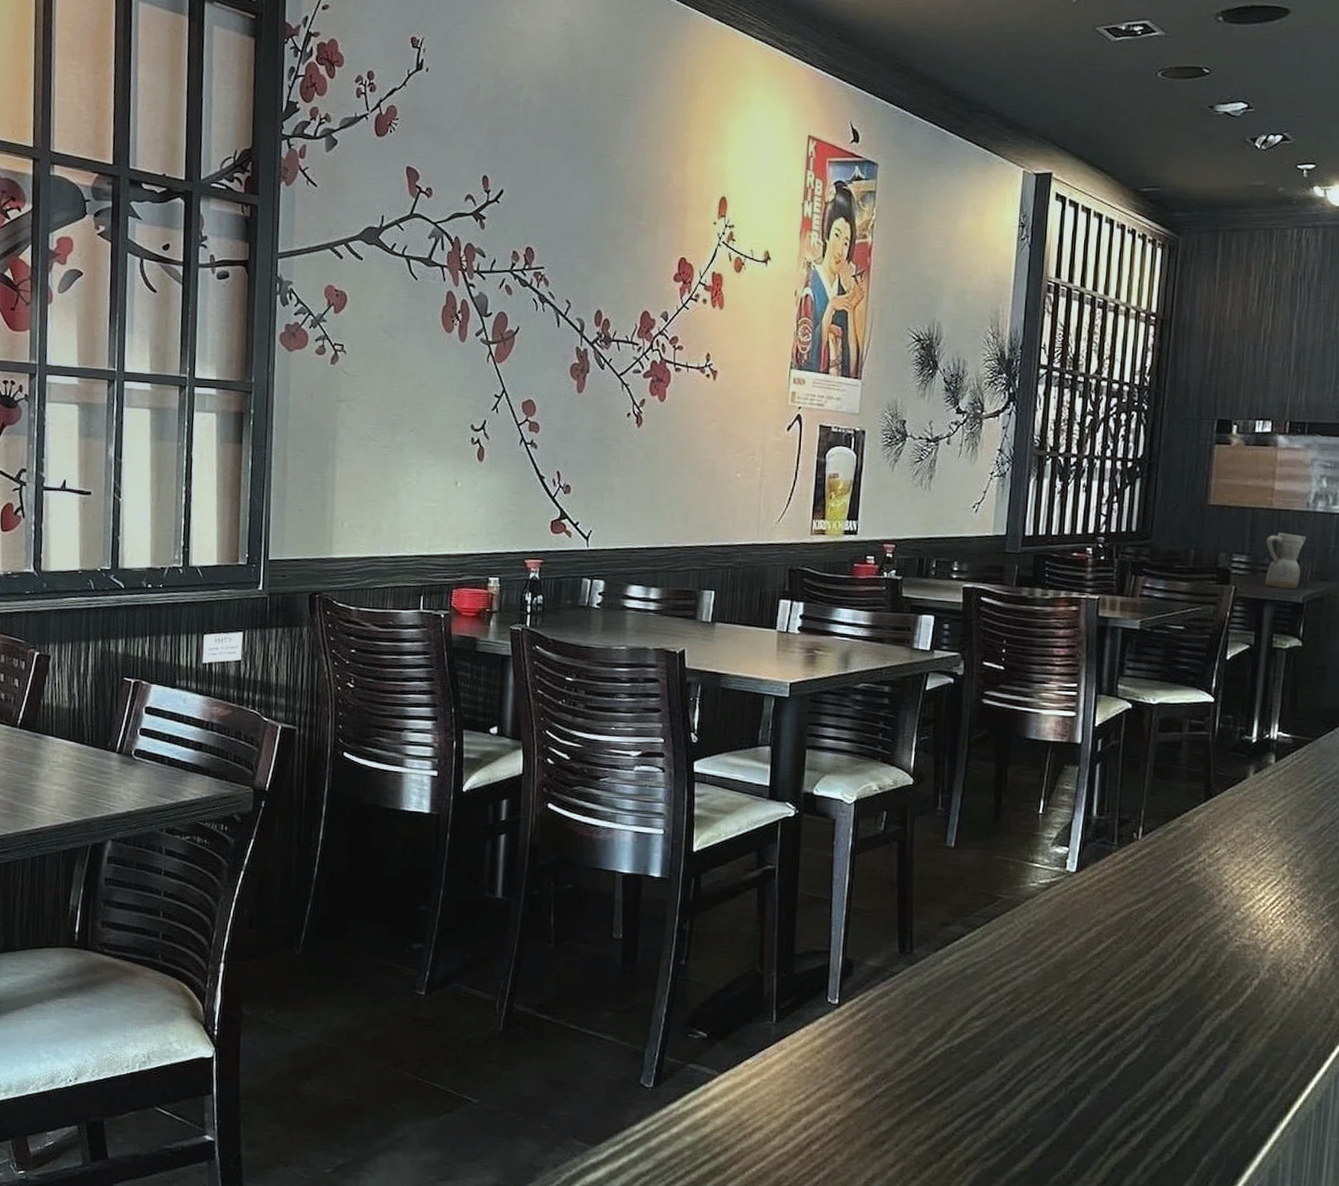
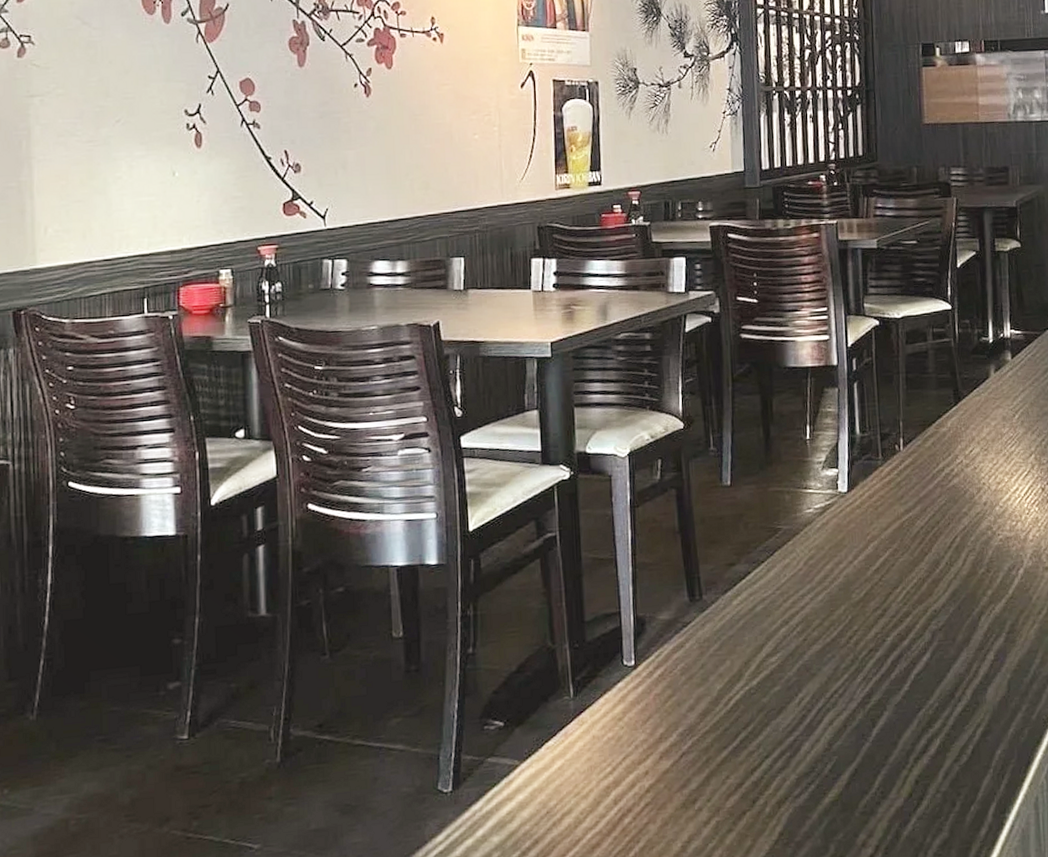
ceramic pitcher: present [1264,532,1307,588] -> none [978,143,1012,195]

